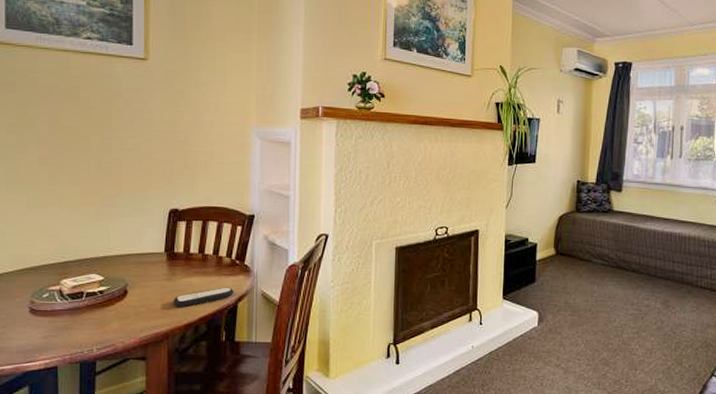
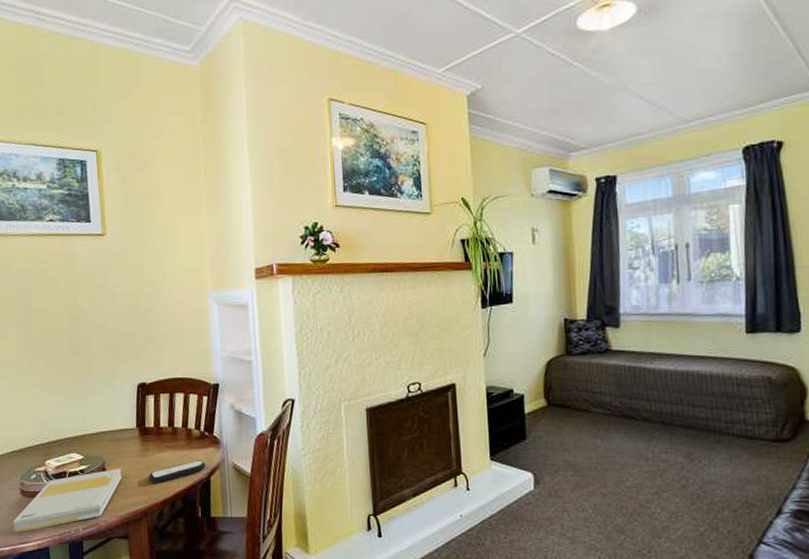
book: none [17,291,144,351] -> present [12,468,122,533]

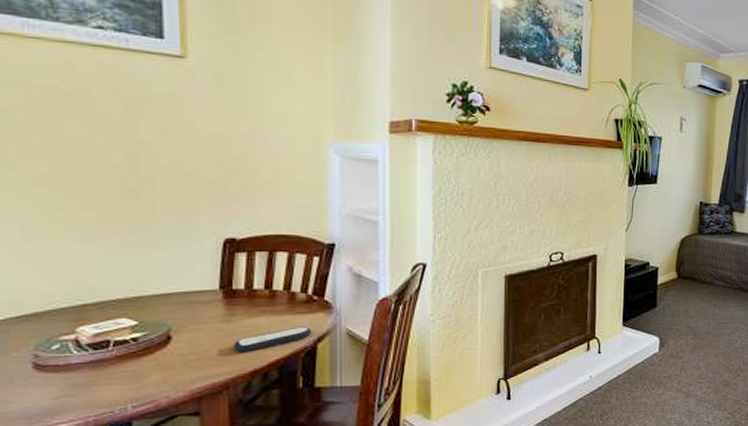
book: present [12,468,122,533] -> none [17,336,195,417]

